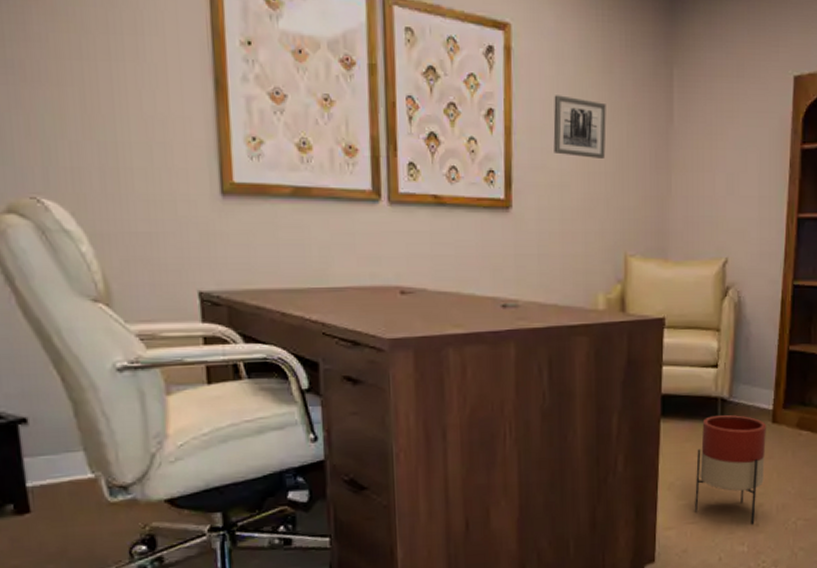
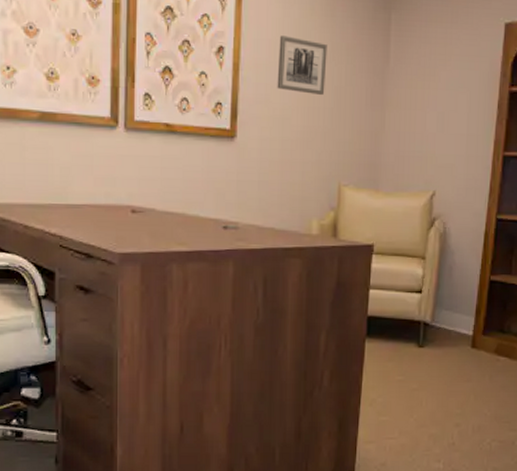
planter: present [695,414,766,524] -> none [395,337,466,443]

